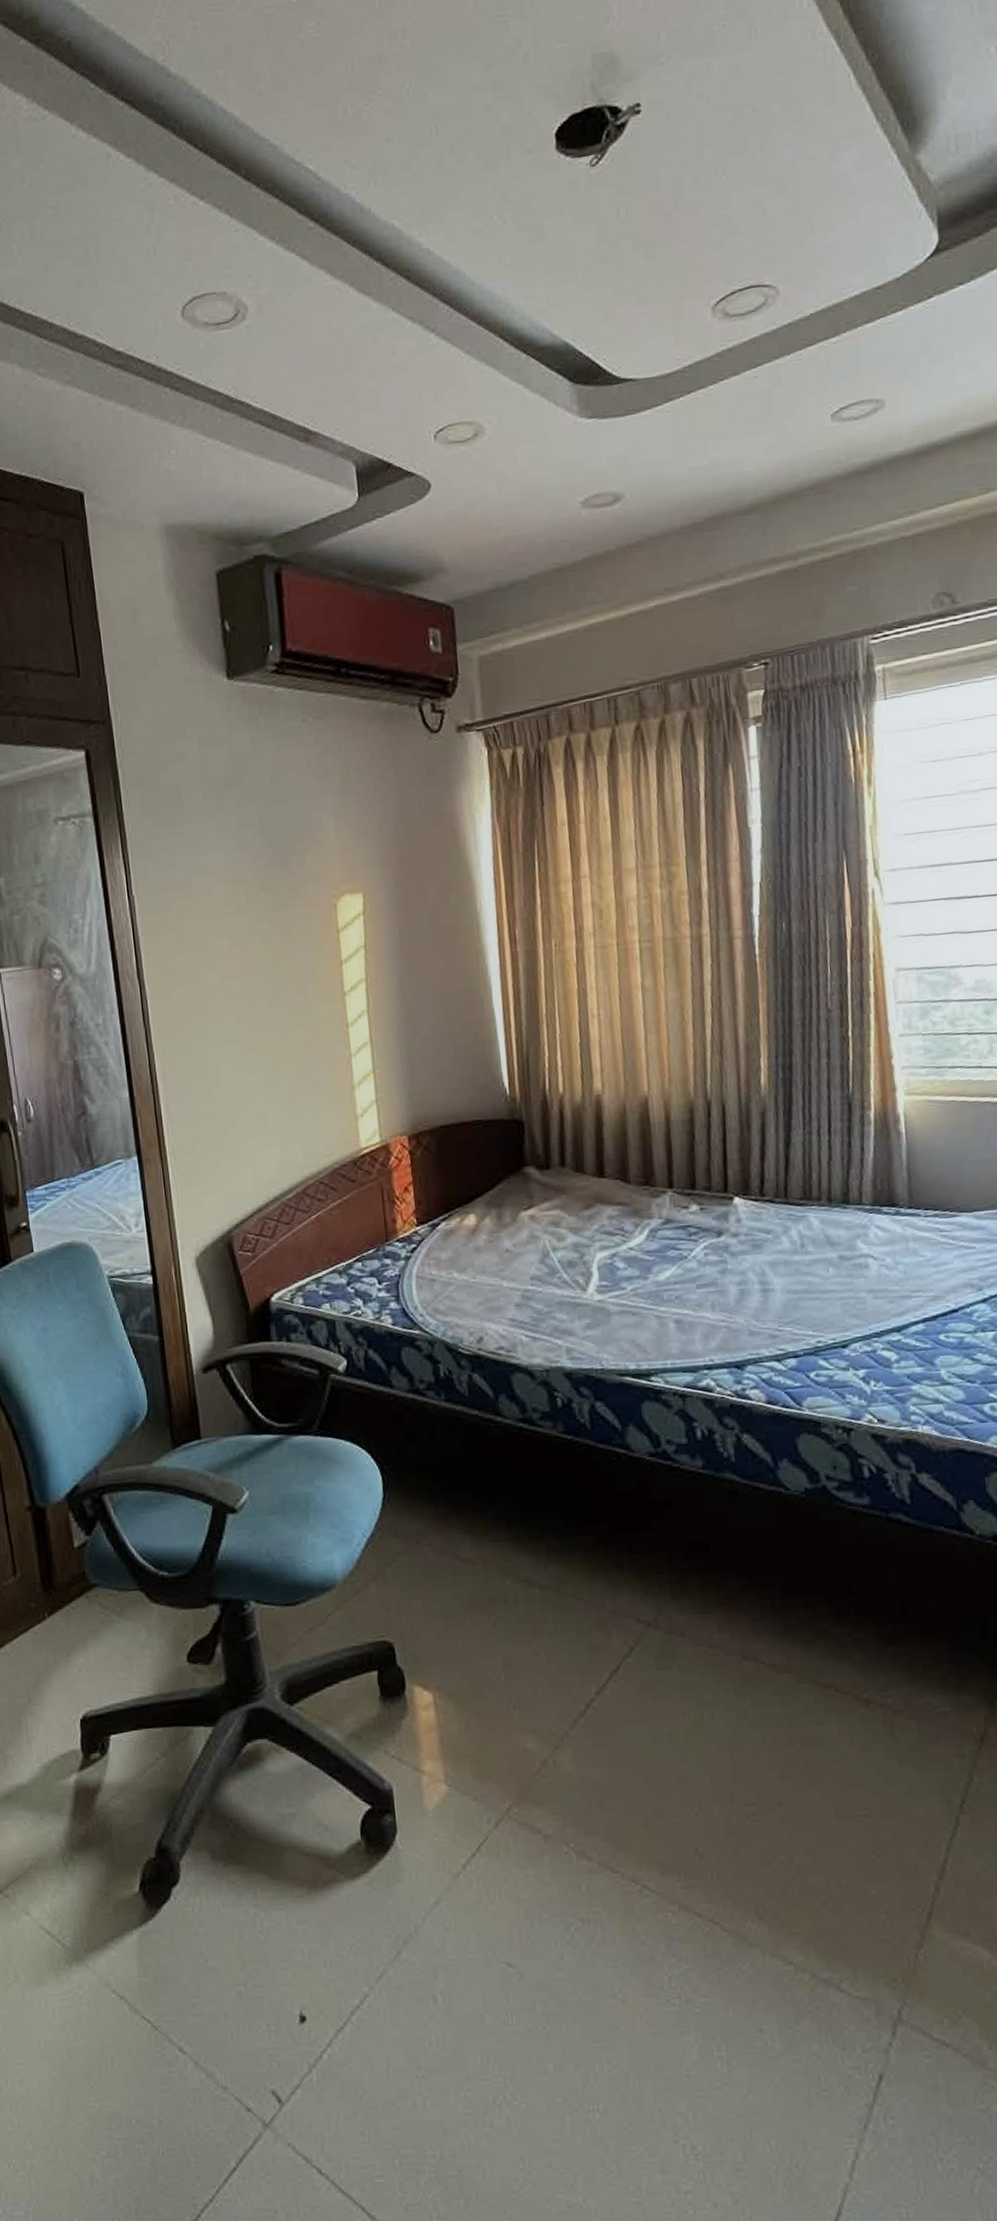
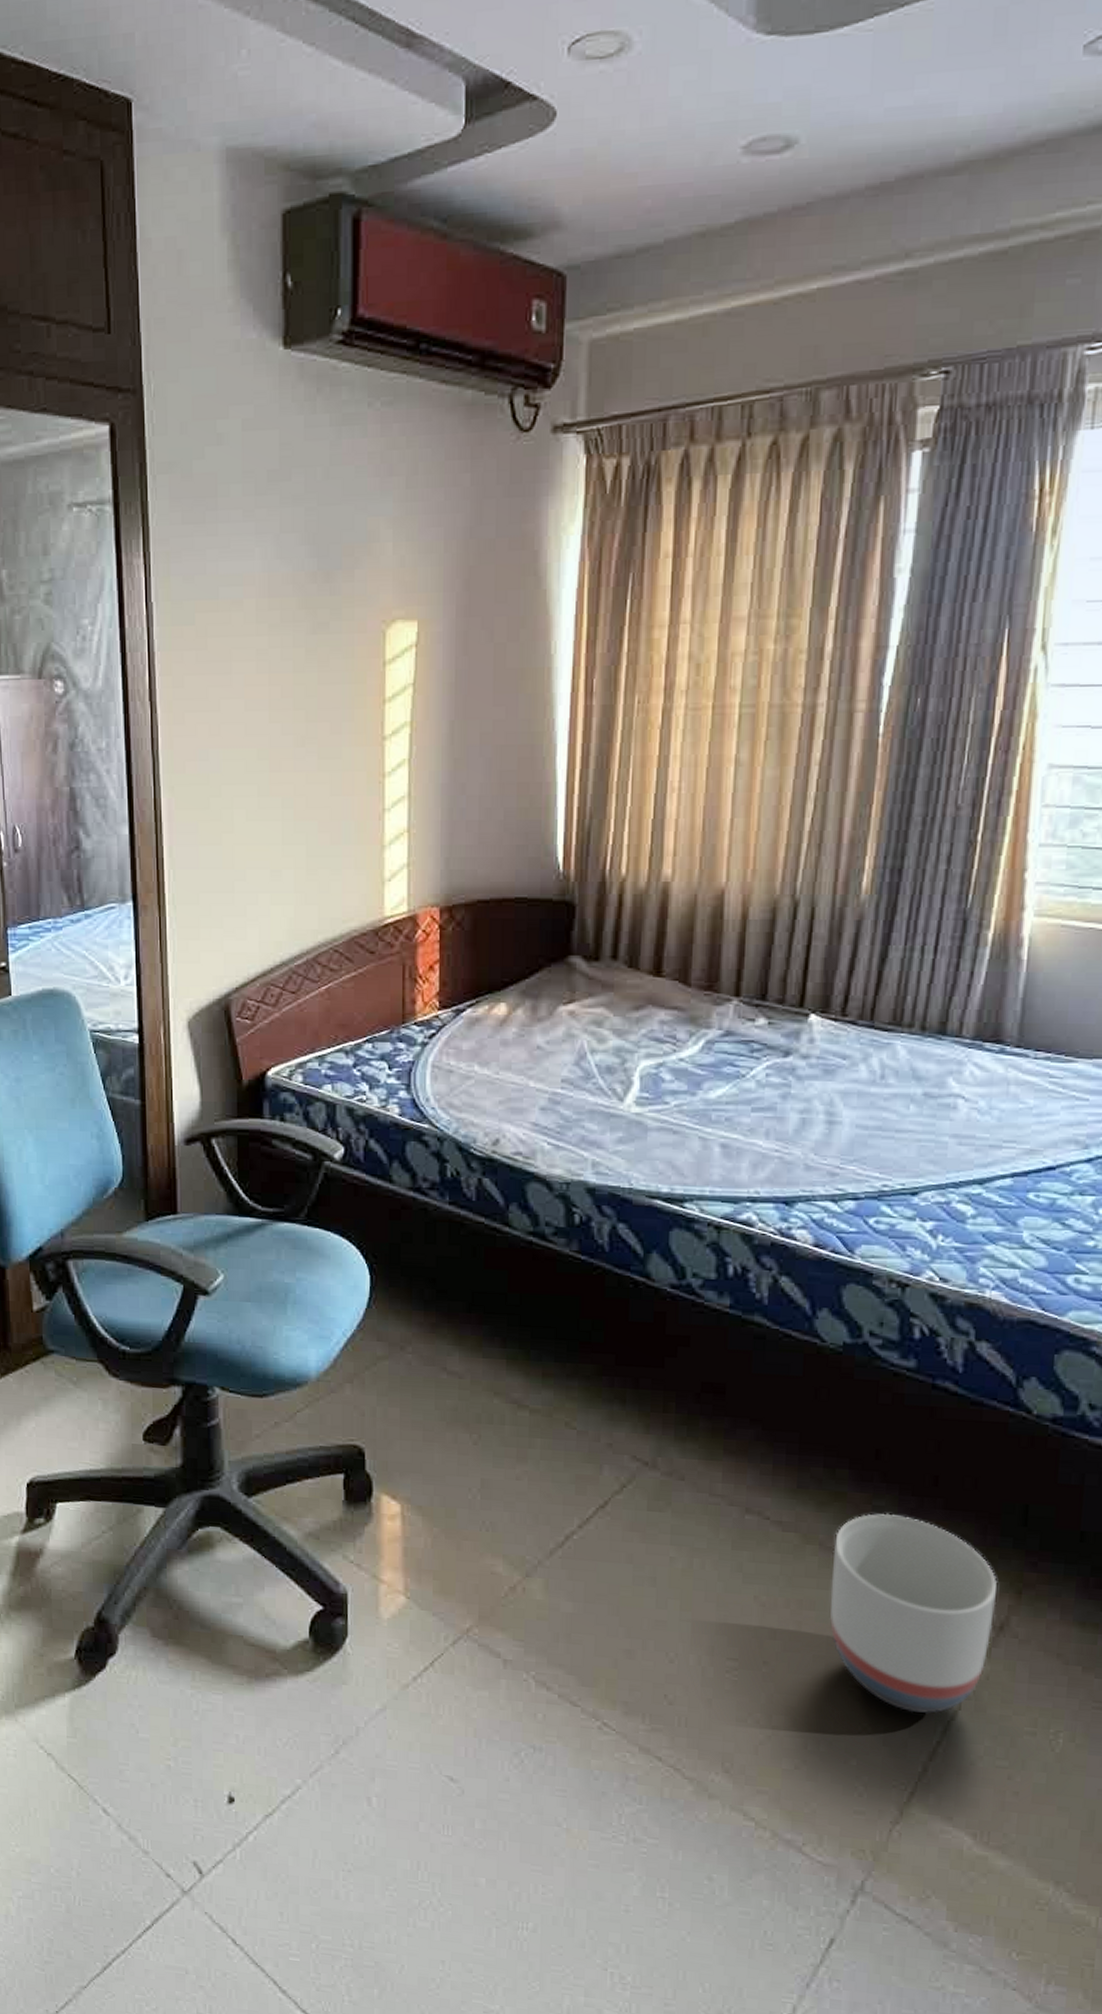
planter: none [824,1644,975,1835] -> present [830,1513,997,1714]

